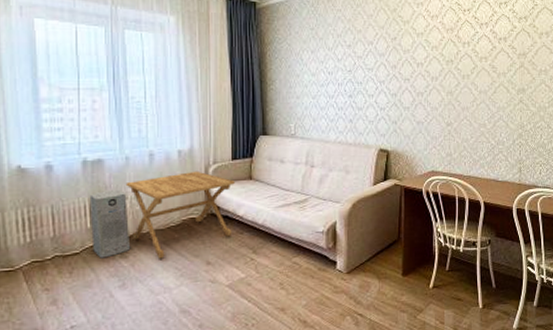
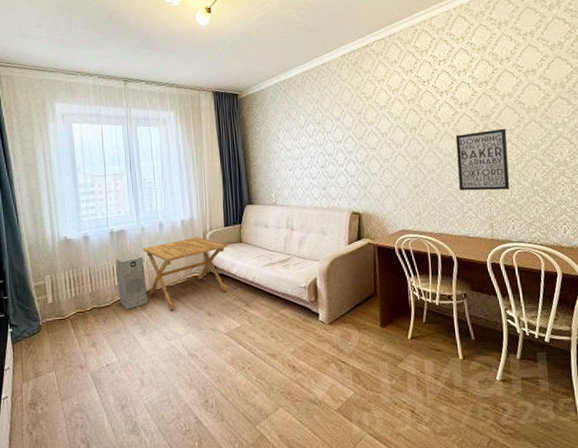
wall art: none [491,68,541,133] -> present [455,128,510,191]

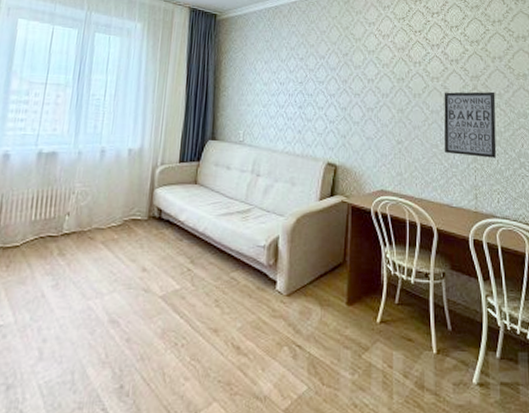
air purifier: present [116,253,149,310] -> none [33,183,74,254]
side table: present [142,236,228,311] -> none [73,170,180,260]

